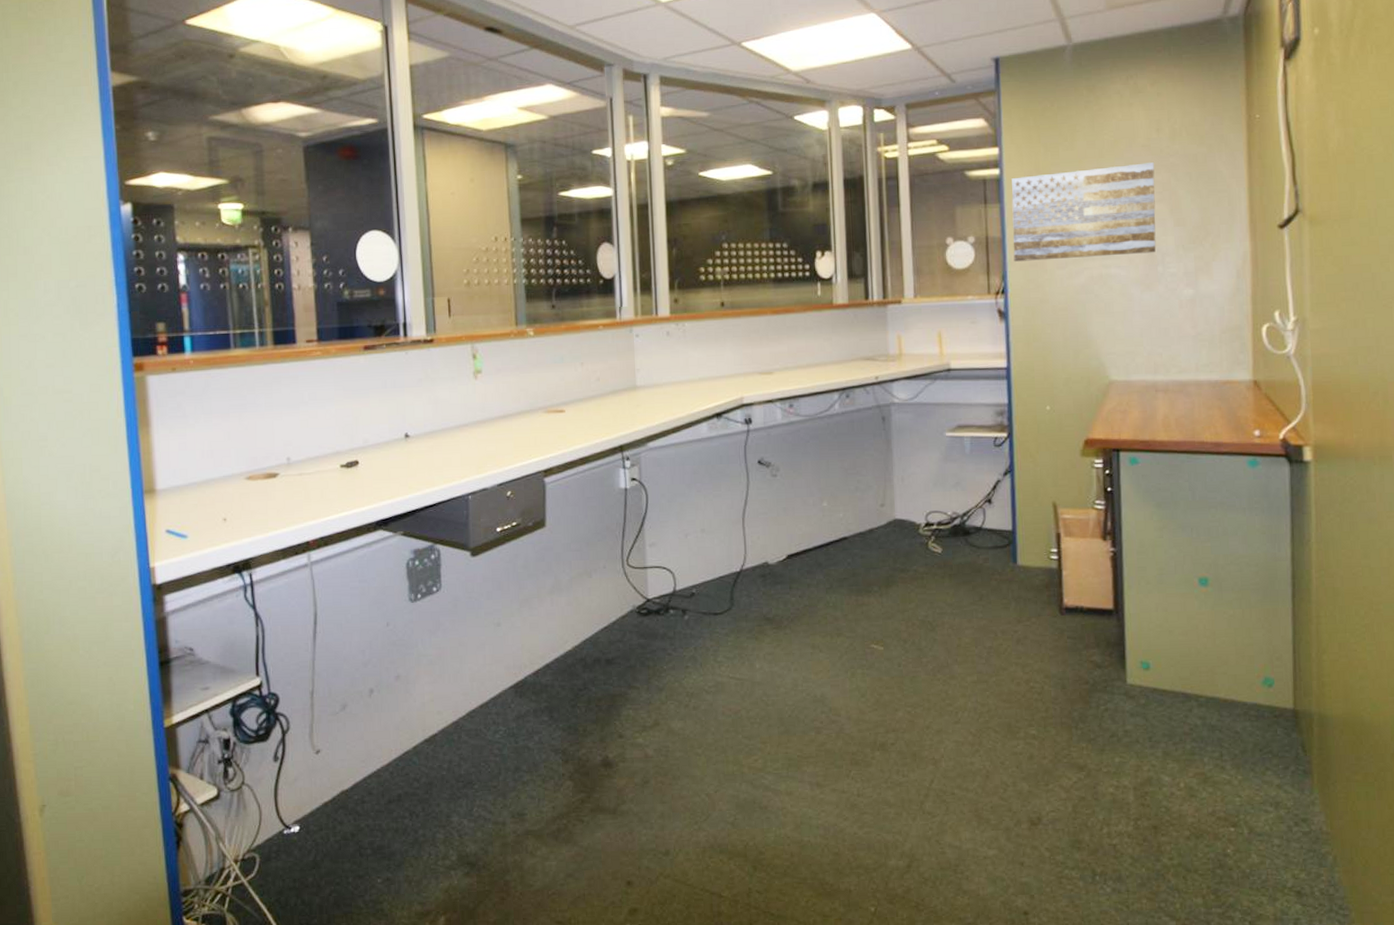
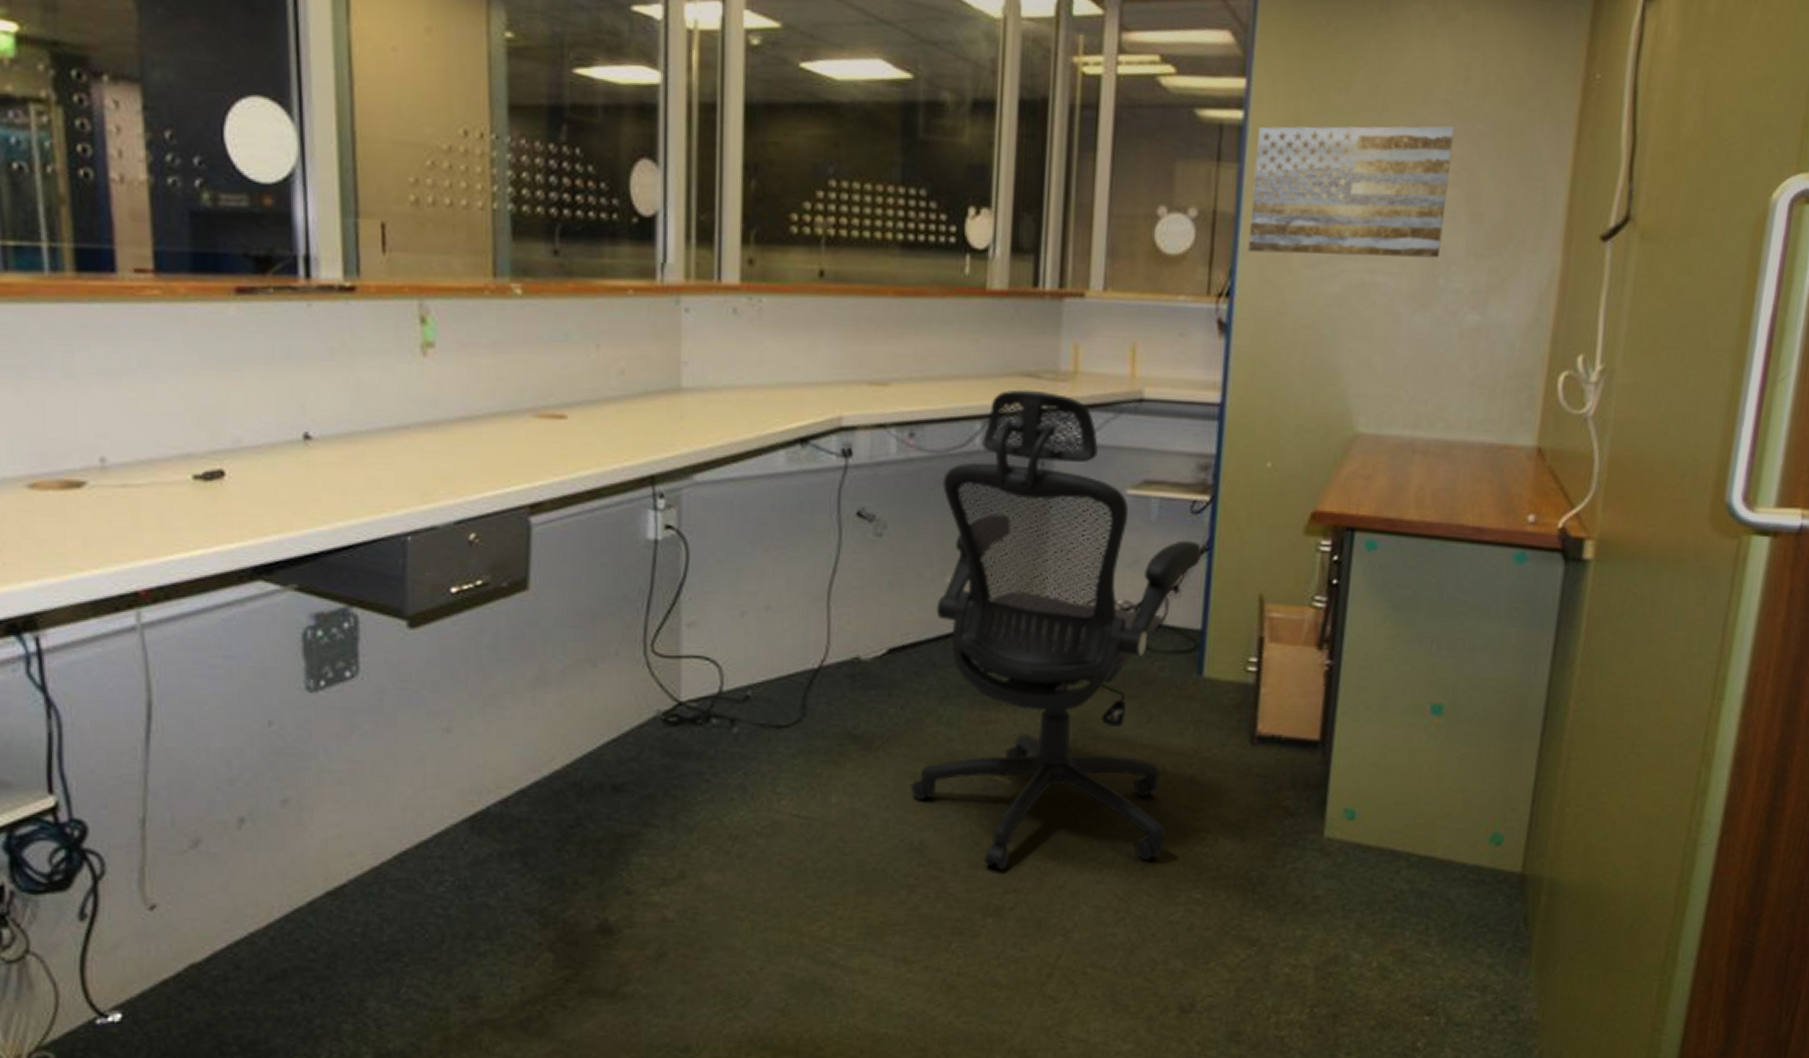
chair: none [811,369,1006,715] -> present [910,389,1202,870]

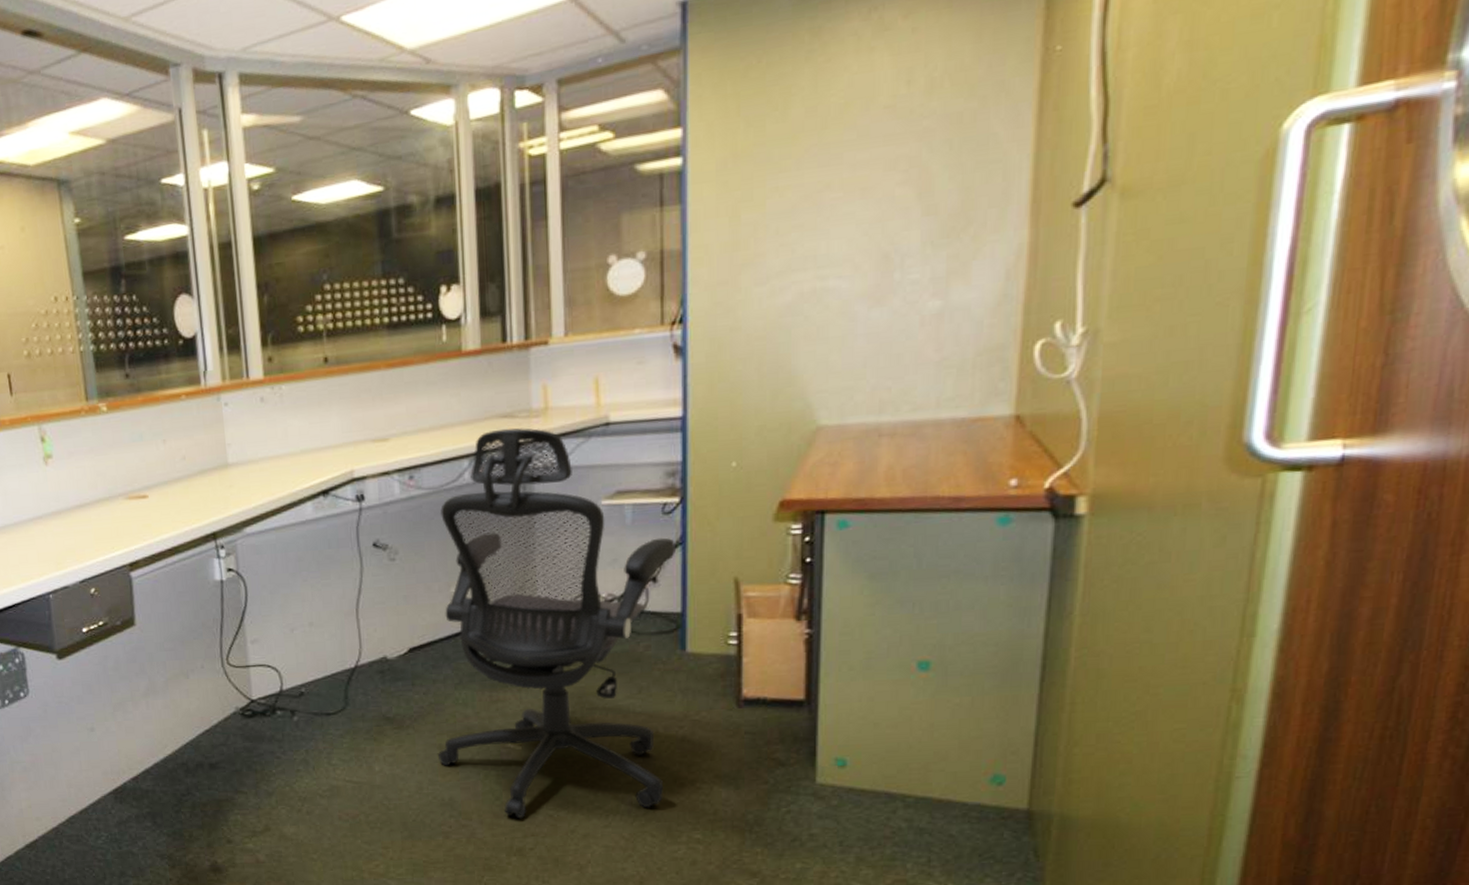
wall art: present [1248,126,1454,258] -> none [696,129,900,281]

